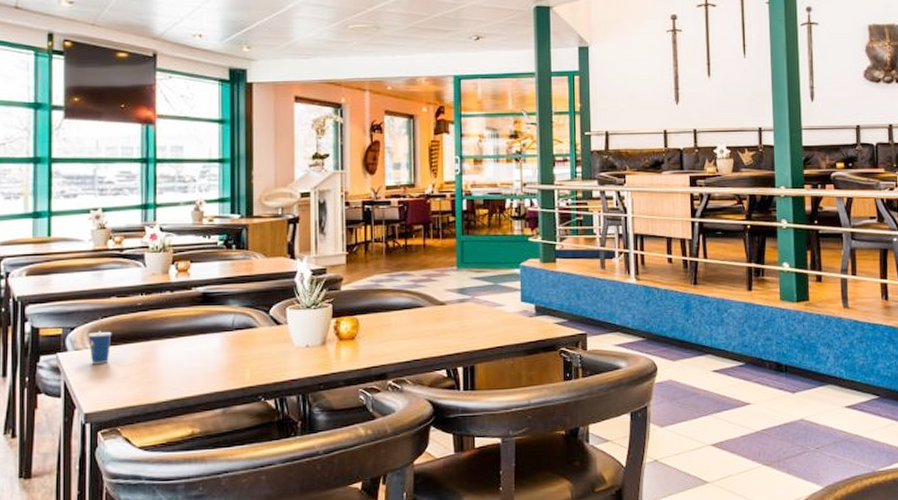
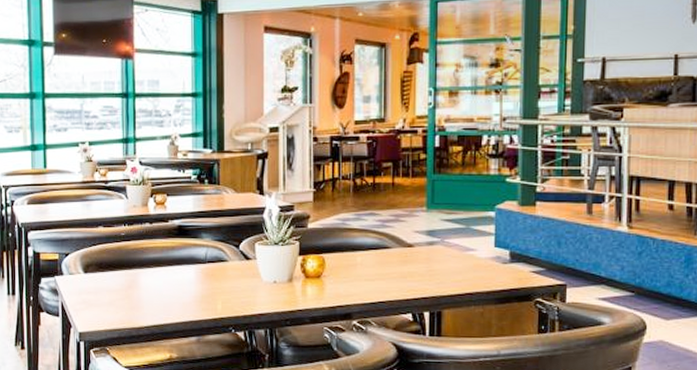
cup: present [87,317,112,364] -> none [79,244,100,288]

